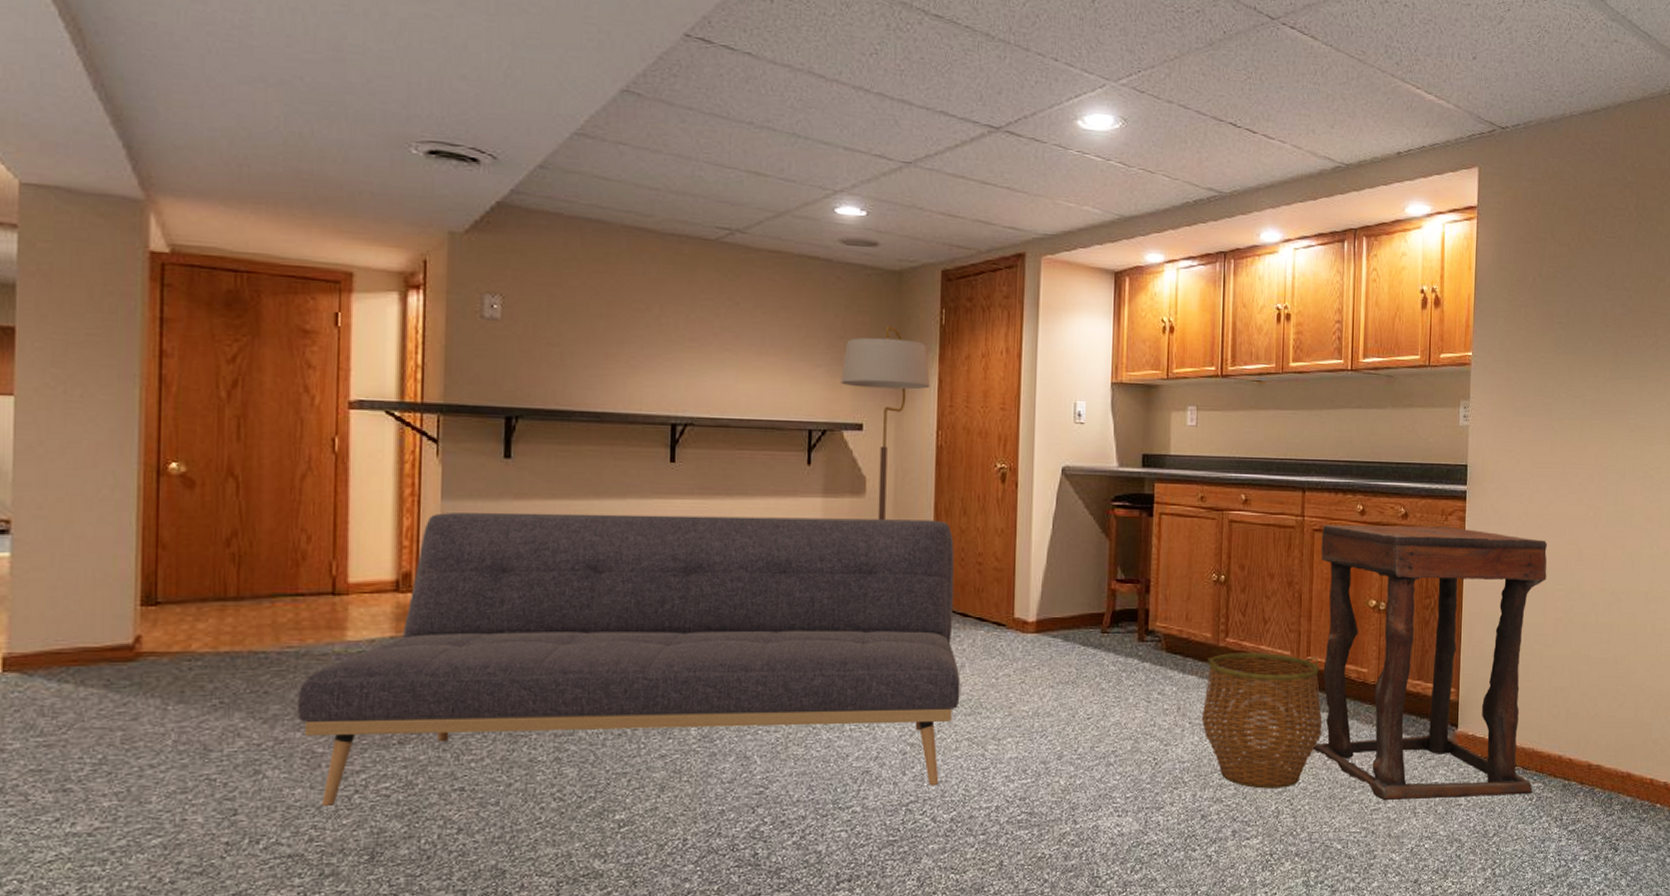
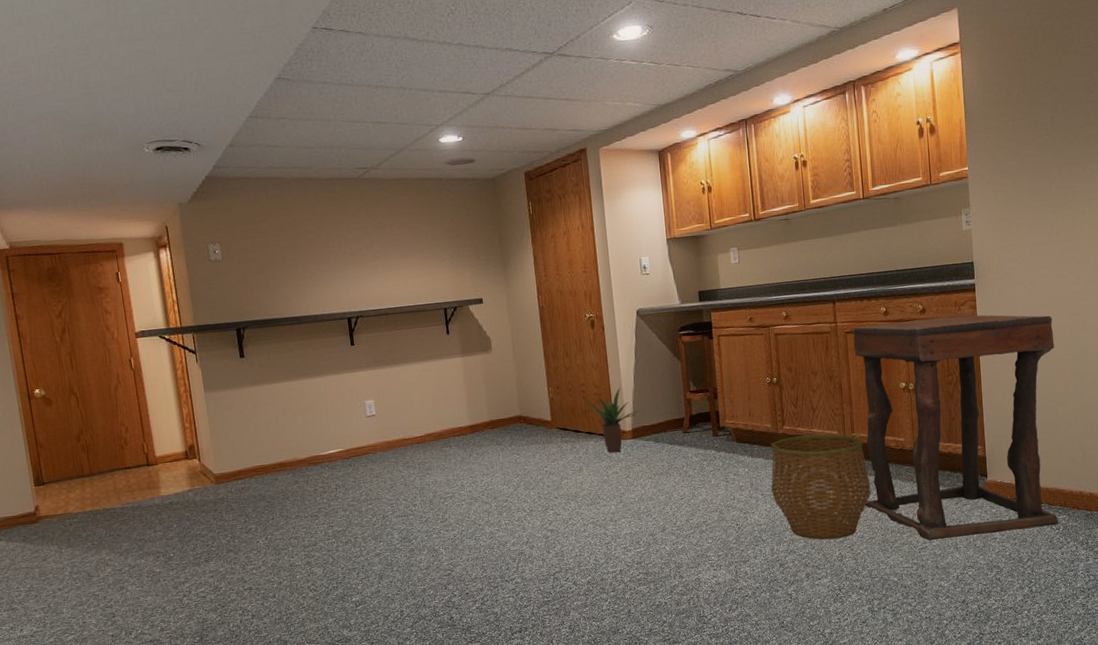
sofa: present [296,512,961,806] -> none [138,363,583,607]
floor lamp: present [840,325,930,521] -> none [461,221,528,369]
potted plant: none [981,564,1050,649] -> present [585,387,640,453]

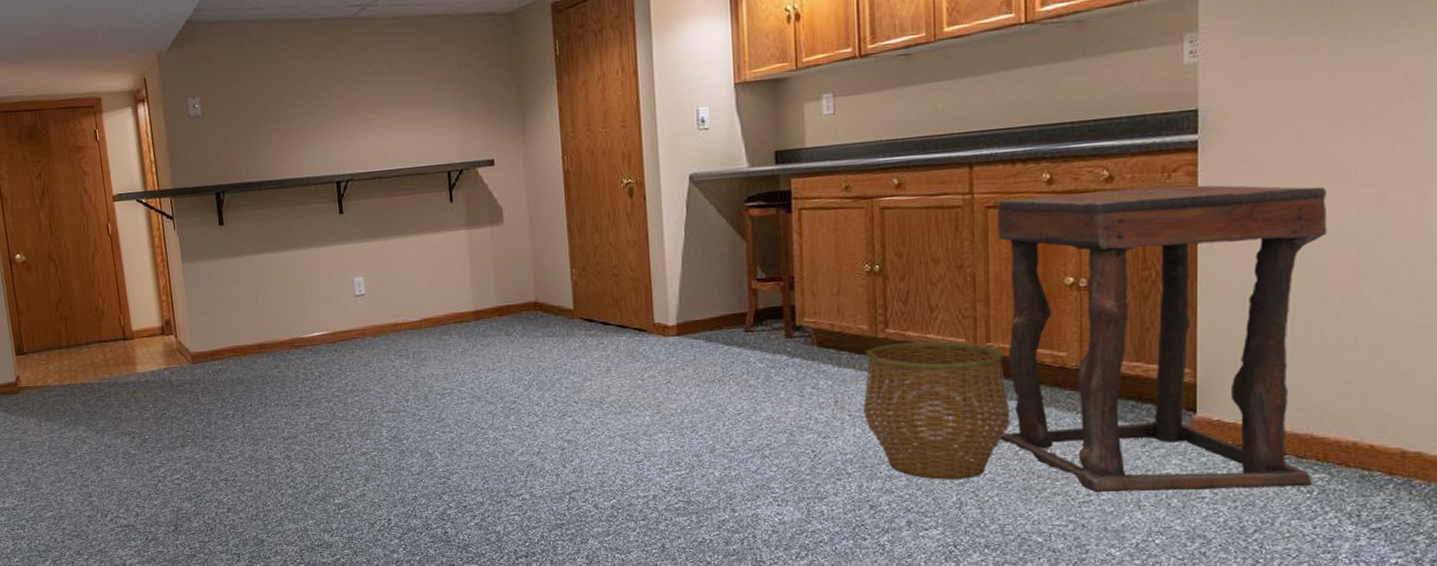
potted plant: present [585,387,640,453] -> none [618,271,688,352]

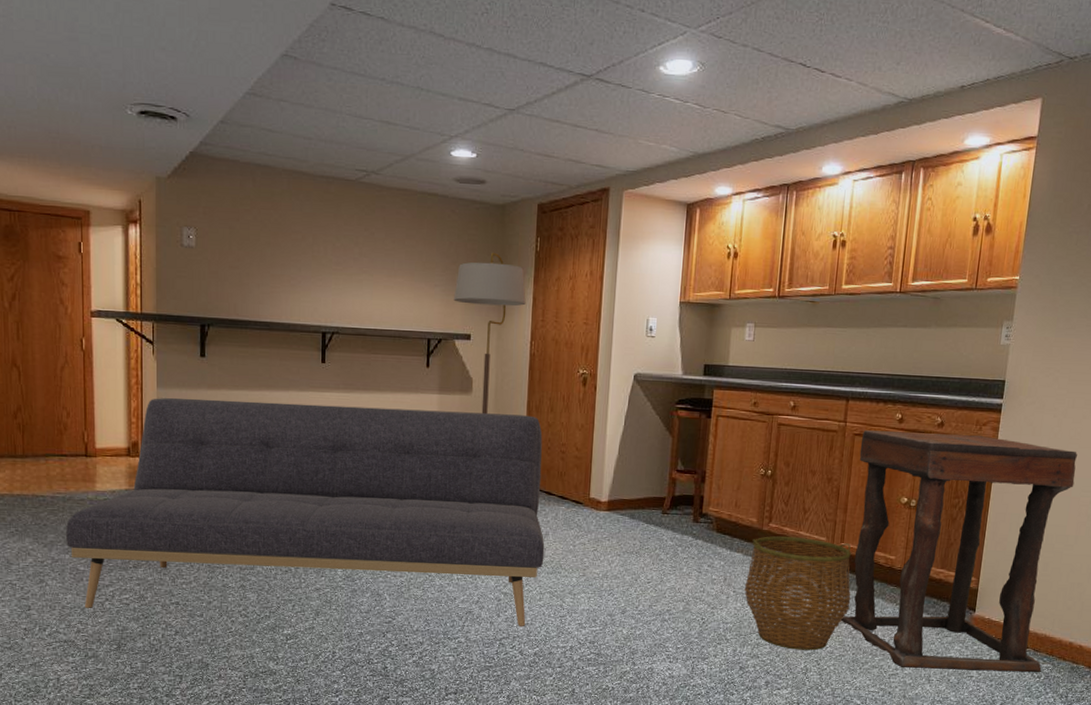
sofa: none [114,239,609,491] -> present [65,398,545,626]
floor lamp: none [470,65,552,245] -> present [453,252,526,415]

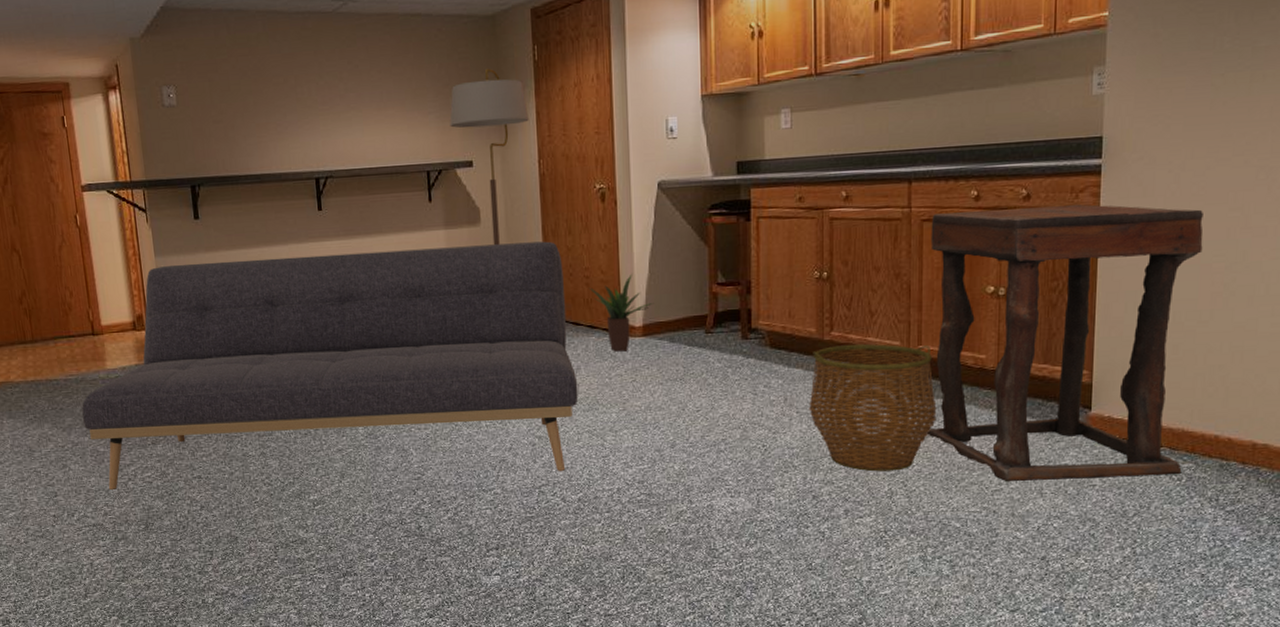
potted plant: none [563,454,620,523] -> present [588,274,654,352]

